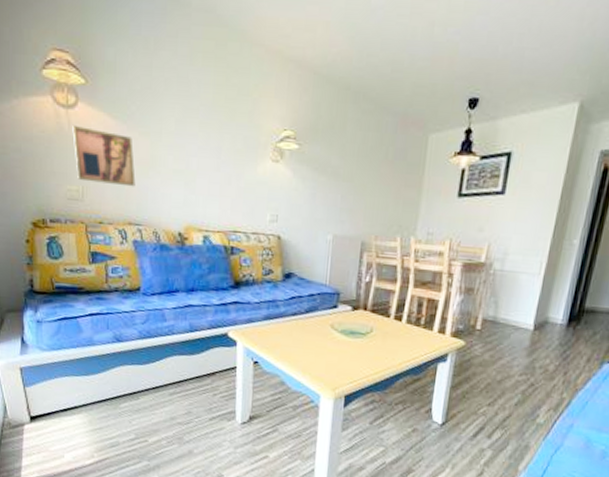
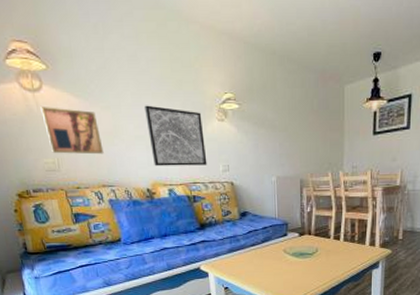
wall art: none [188,135,254,213] -> present [143,105,207,166]

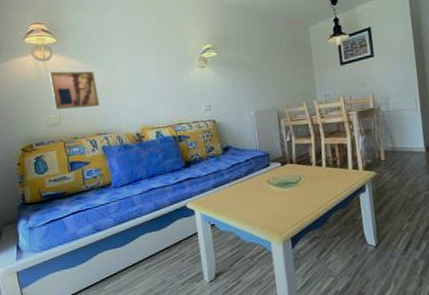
wall art: present [143,105,207,166] -> none [135,61,191,113]

